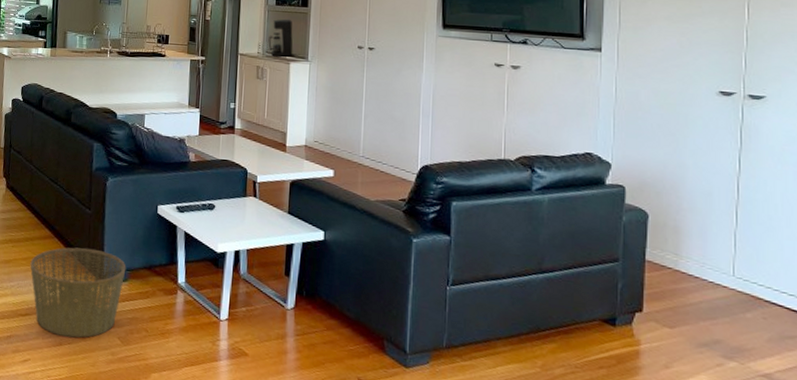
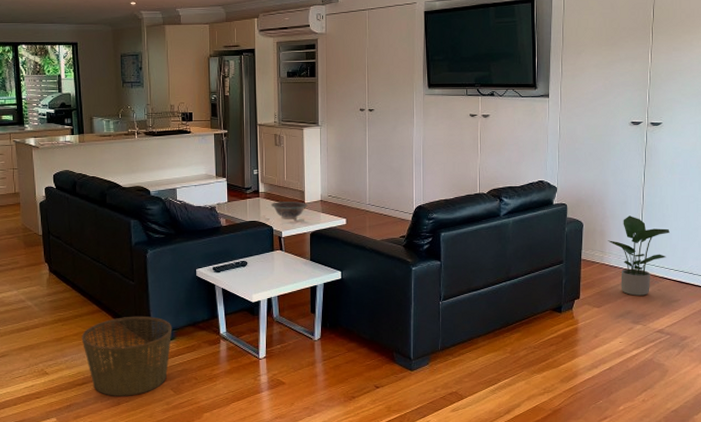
decorative bowl: none [247,141,289,165] -> present [271,201,307,220]
coffee maker: present [268,19,293,57] -> none [283,89,305,125]
potted plant: none [684,212,780,323] -> present [607,216,670,296]

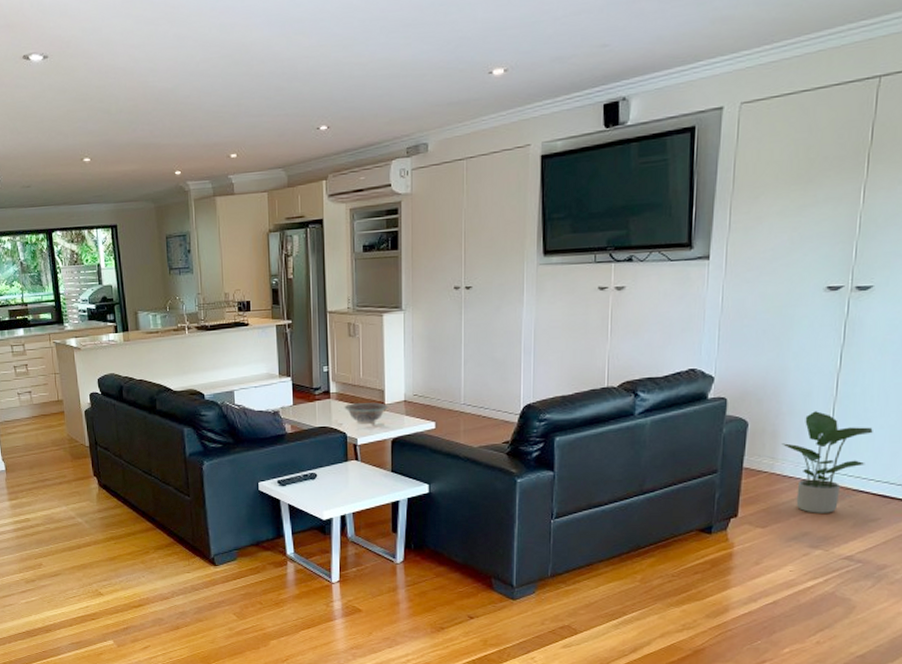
basket: present [81,316,173,396] -> none [135,534,234,620]

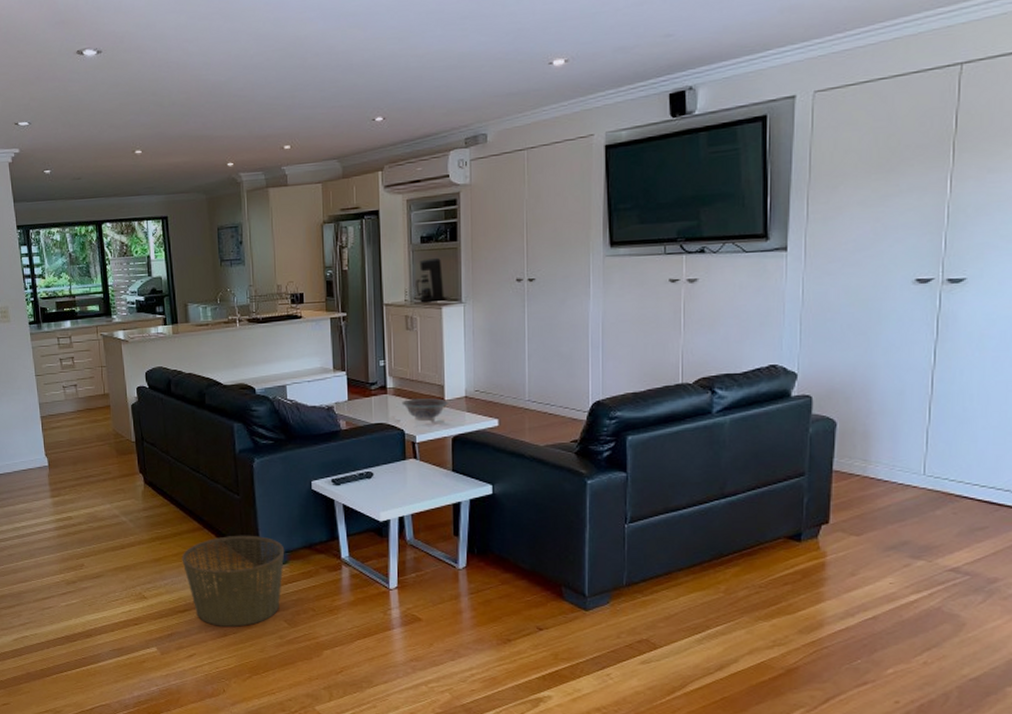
basket: none [135,534,234,620] -> present [182,535,285,627]
coffee maker: none [358,265,386,311] -> present [415,257,445,303]
potted plant: present [781,411,873,513] -> none [874,410,974,521]

